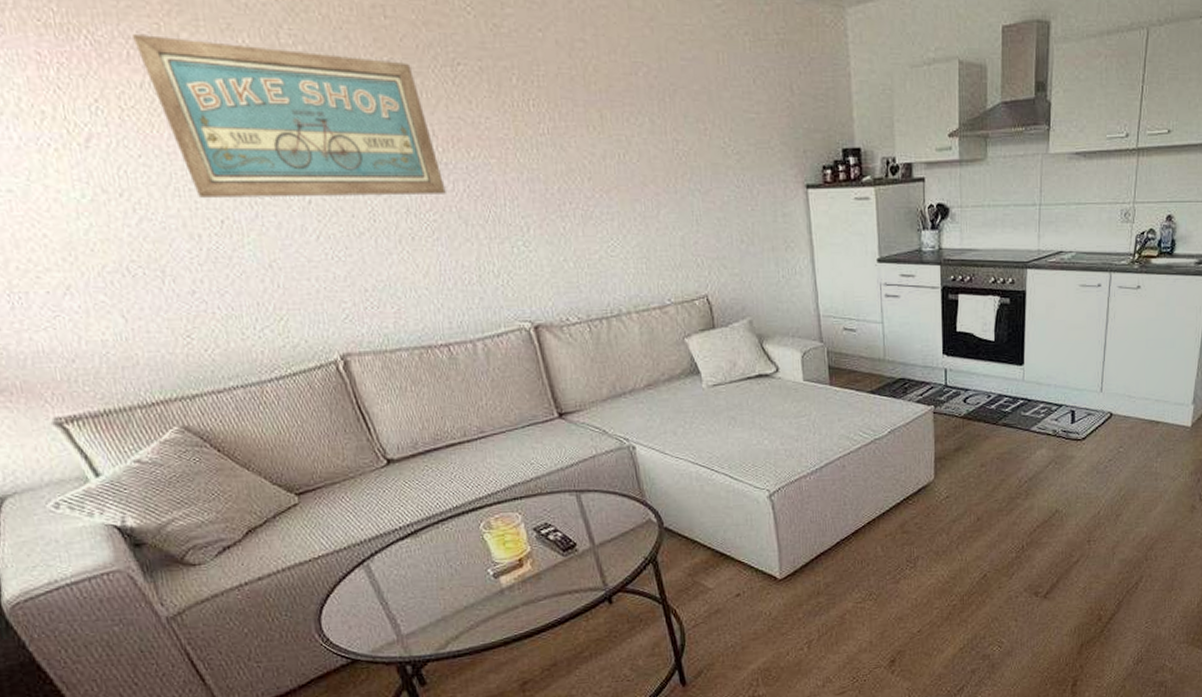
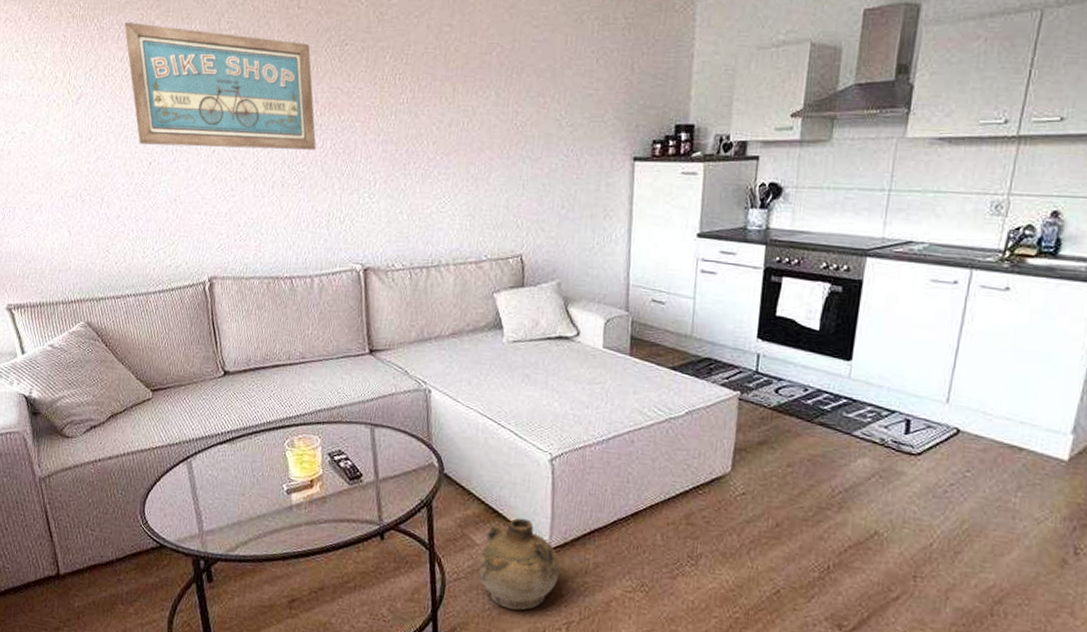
ceramic jug: none [714,555,794,642] -> present [478,517,560,611]

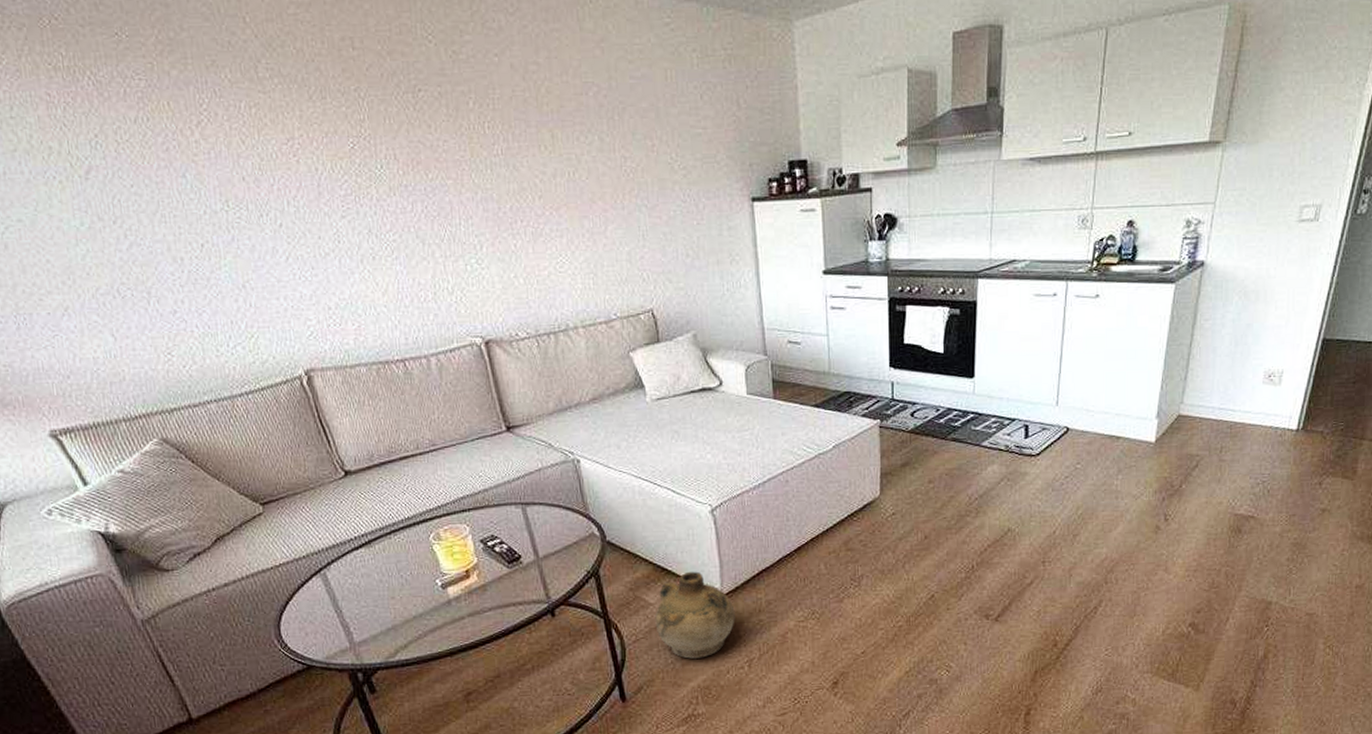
wall art: present [124,22,316,150] -> none [129,74,405,223]

